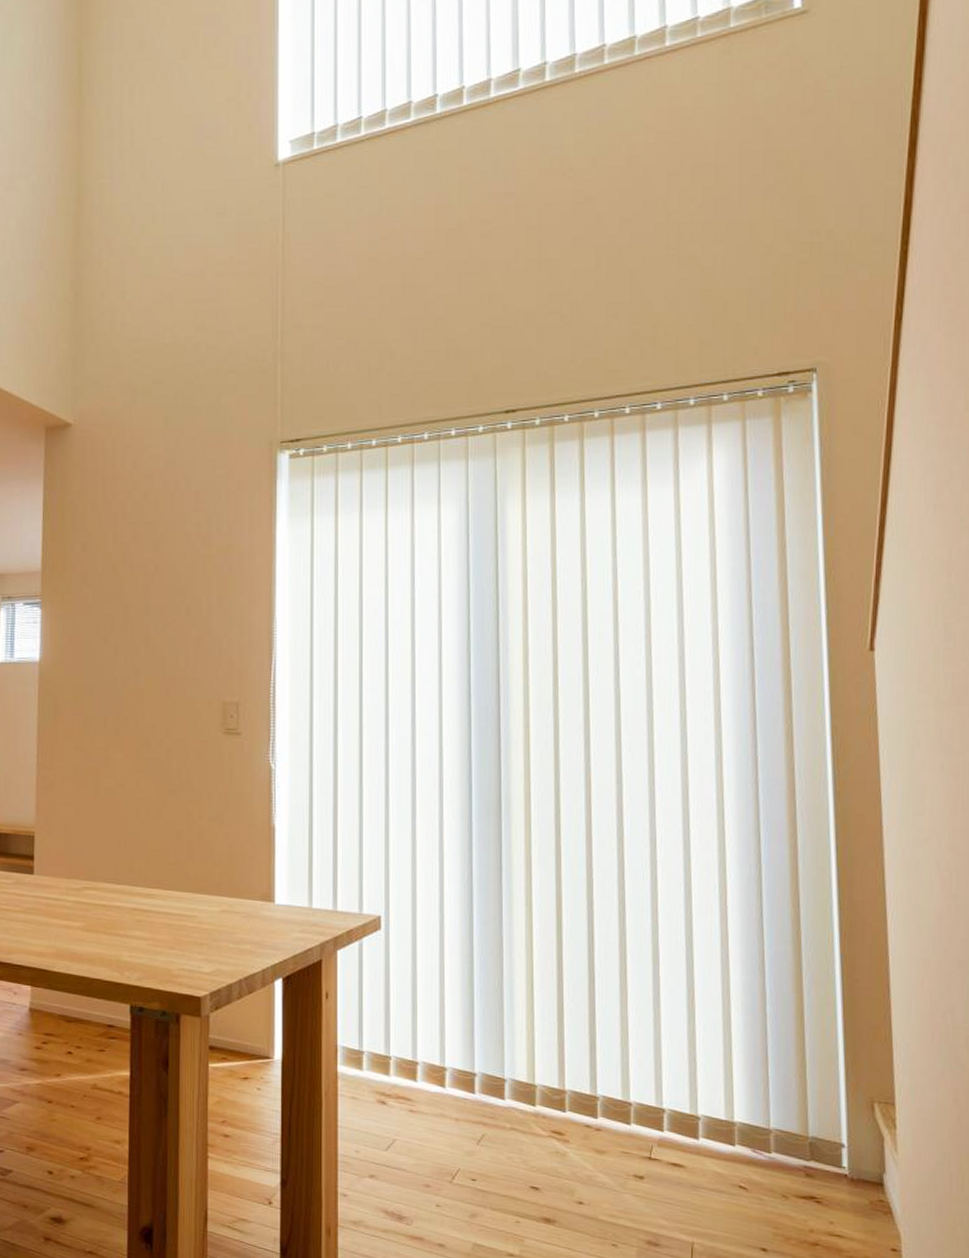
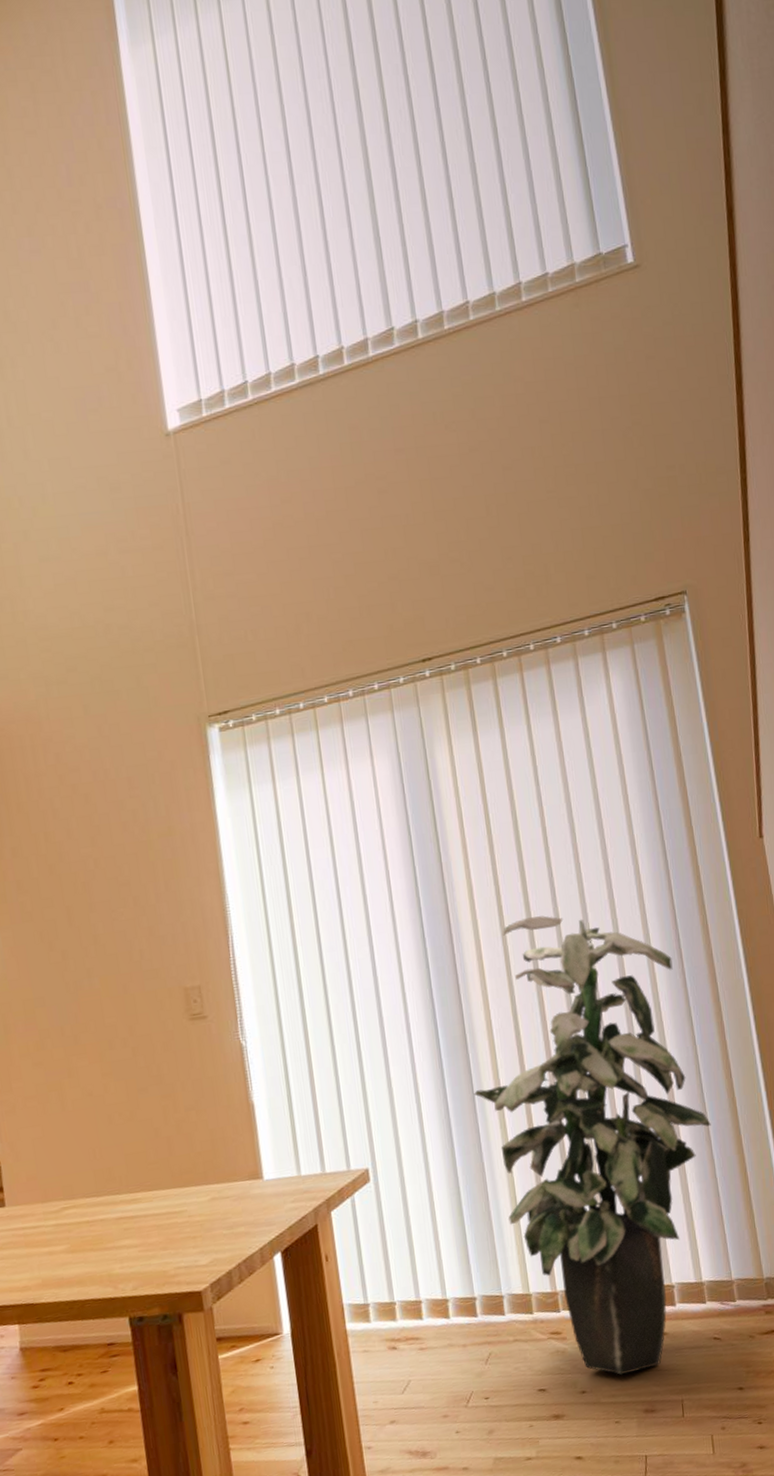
indoor plant: none [502,693,768,1199] -> present [474,915,711,1376]

